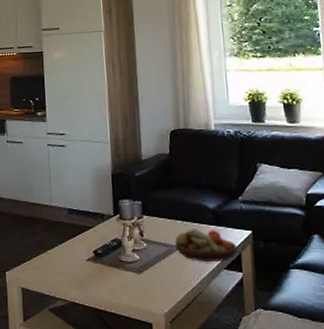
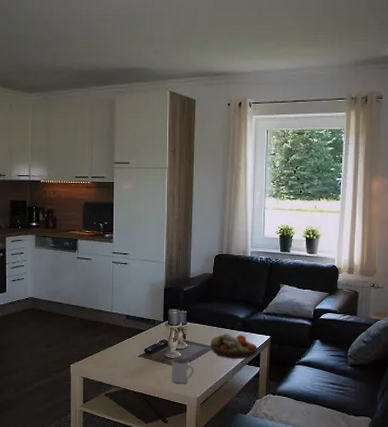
mug: none [128,262,158,296] -> present [171,358,194,384]

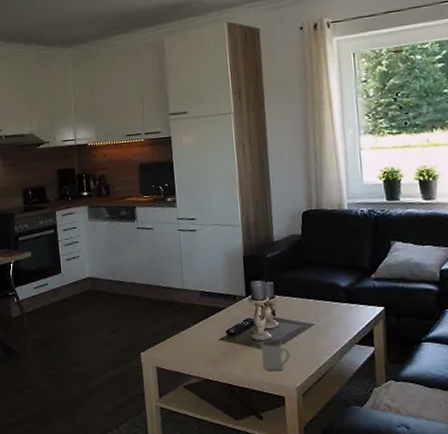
fruit bowl: present [210,333,258,359] -> none [307,306,370,338]

